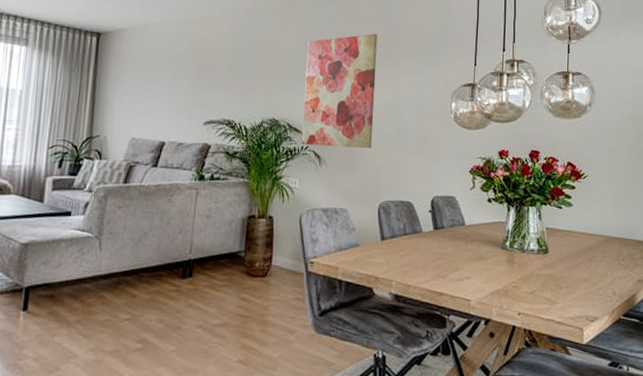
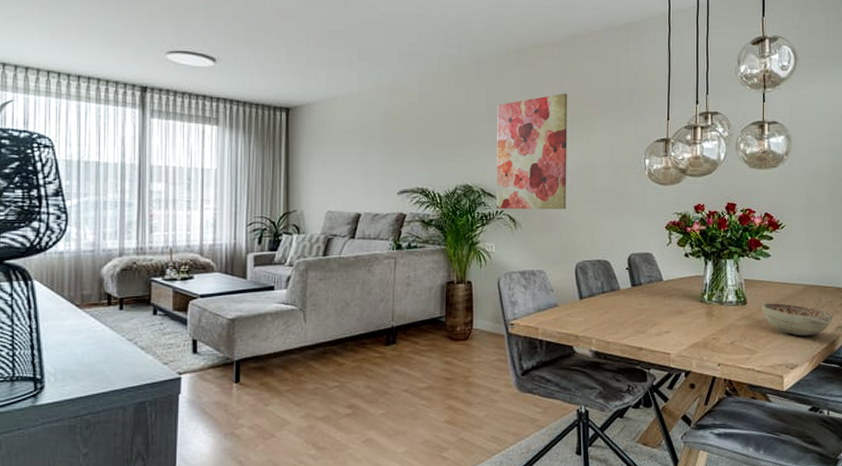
decorative bowl: none [563,252,634,289] -> present [762,302,834,336]

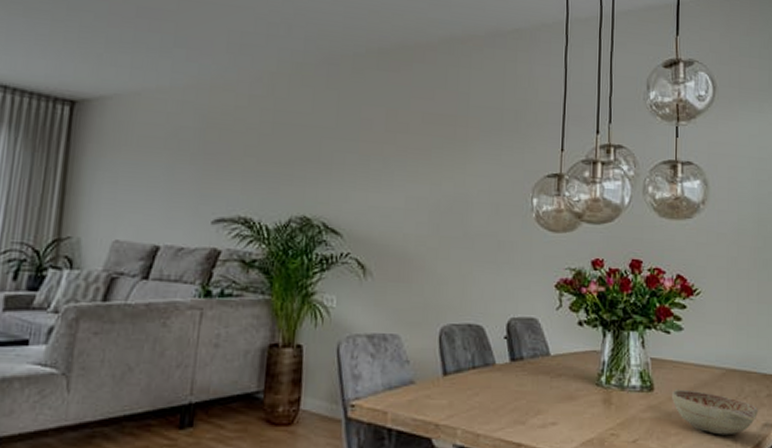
wall art: present [496,93,568,210] -> none [341,108,440,257]

